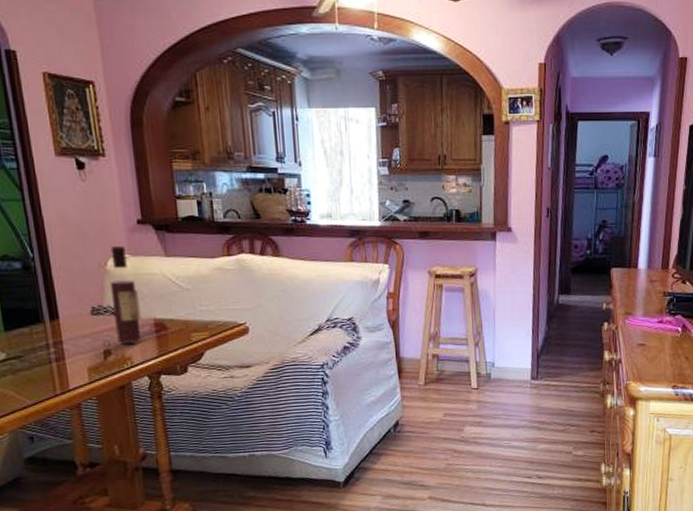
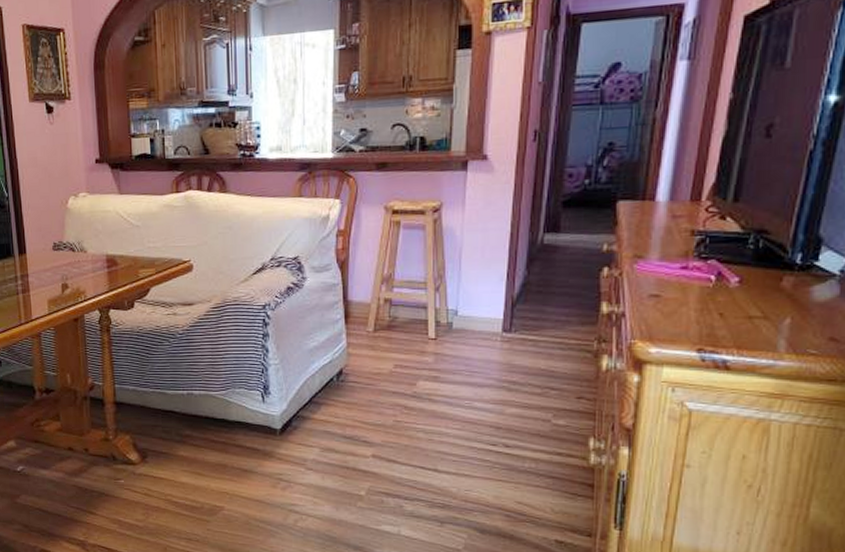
wine bottle: present [110,246,142,343] -> none [69,185,95,278]

